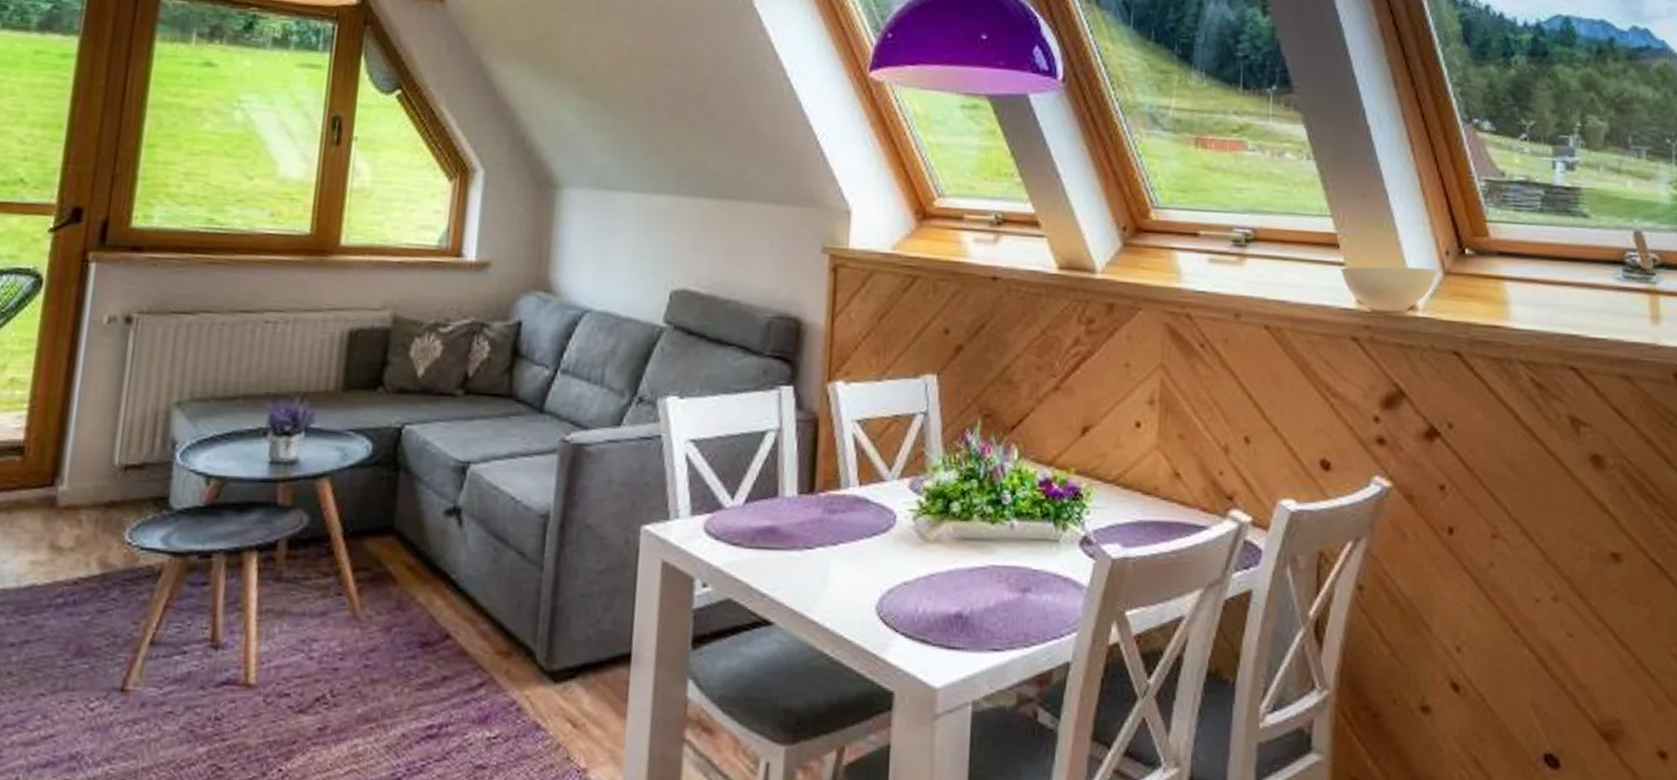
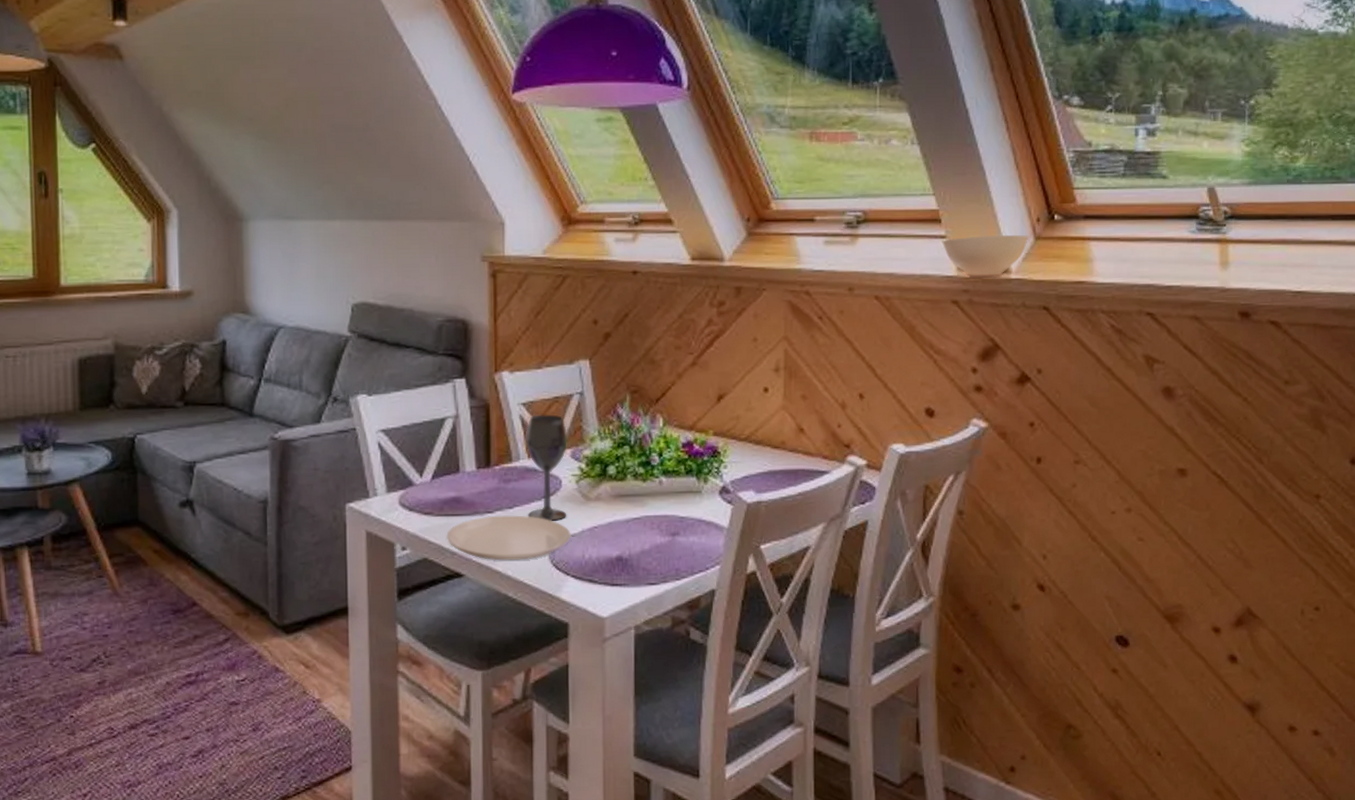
plate: none [756,552,903,610] -> present [446,515,571,561]
wine glass: none [855,434,908,564] -> present [526,414,568,521]

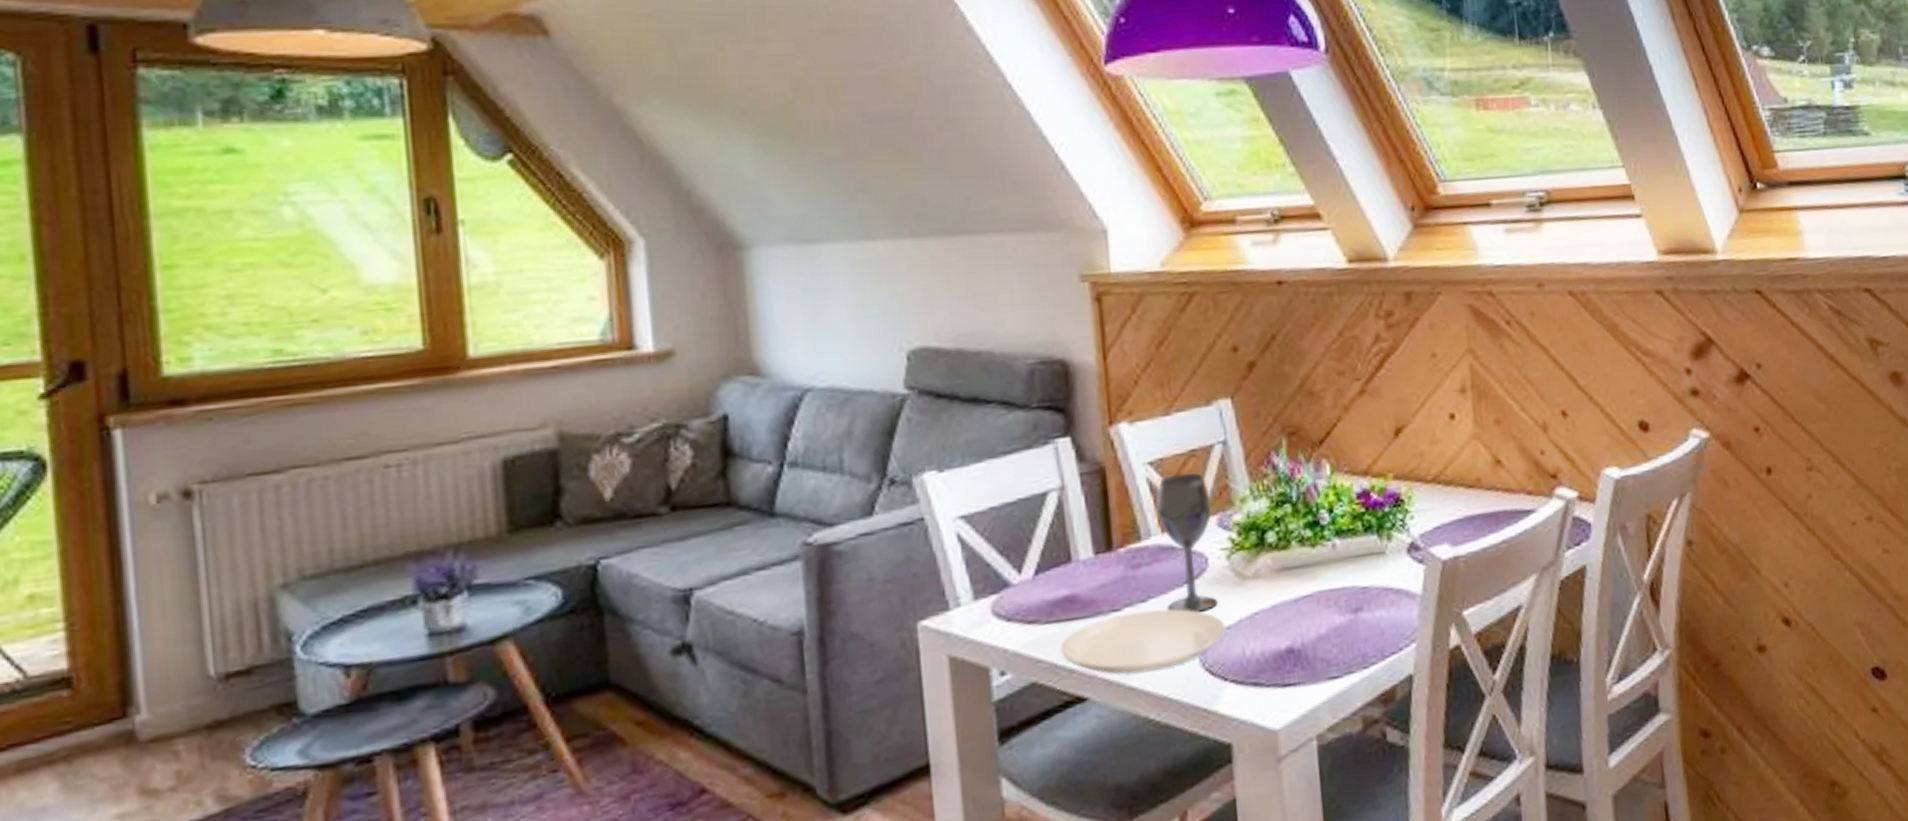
bowl: present [942,235,1029,278] -> none [1637,208,1732,263]

